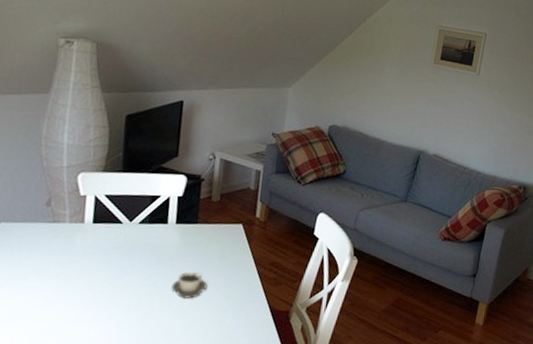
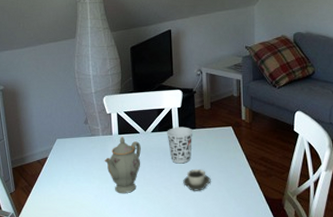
teapot: none [67,226,122,299] -> present [104,137,141,194]
cup: none [159,219,194,265] -> present [167,127,193,164]

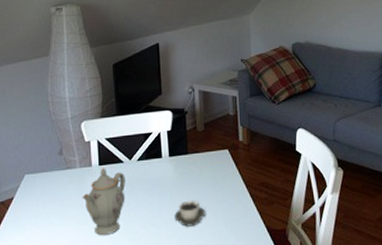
cup: present [167,127,193,164] -> none [155,152,185,196]

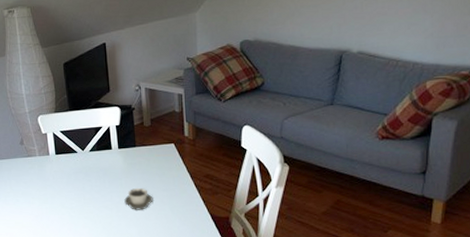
teapot: present [82,168,125,236] -> none [42,157,80,214]

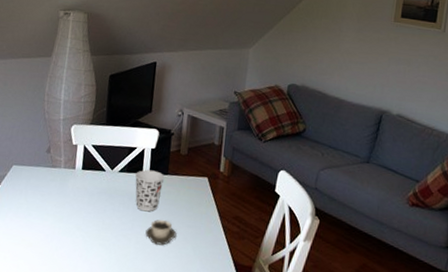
cup: none [106,145,133,183] -> present [135,169,165,212]

